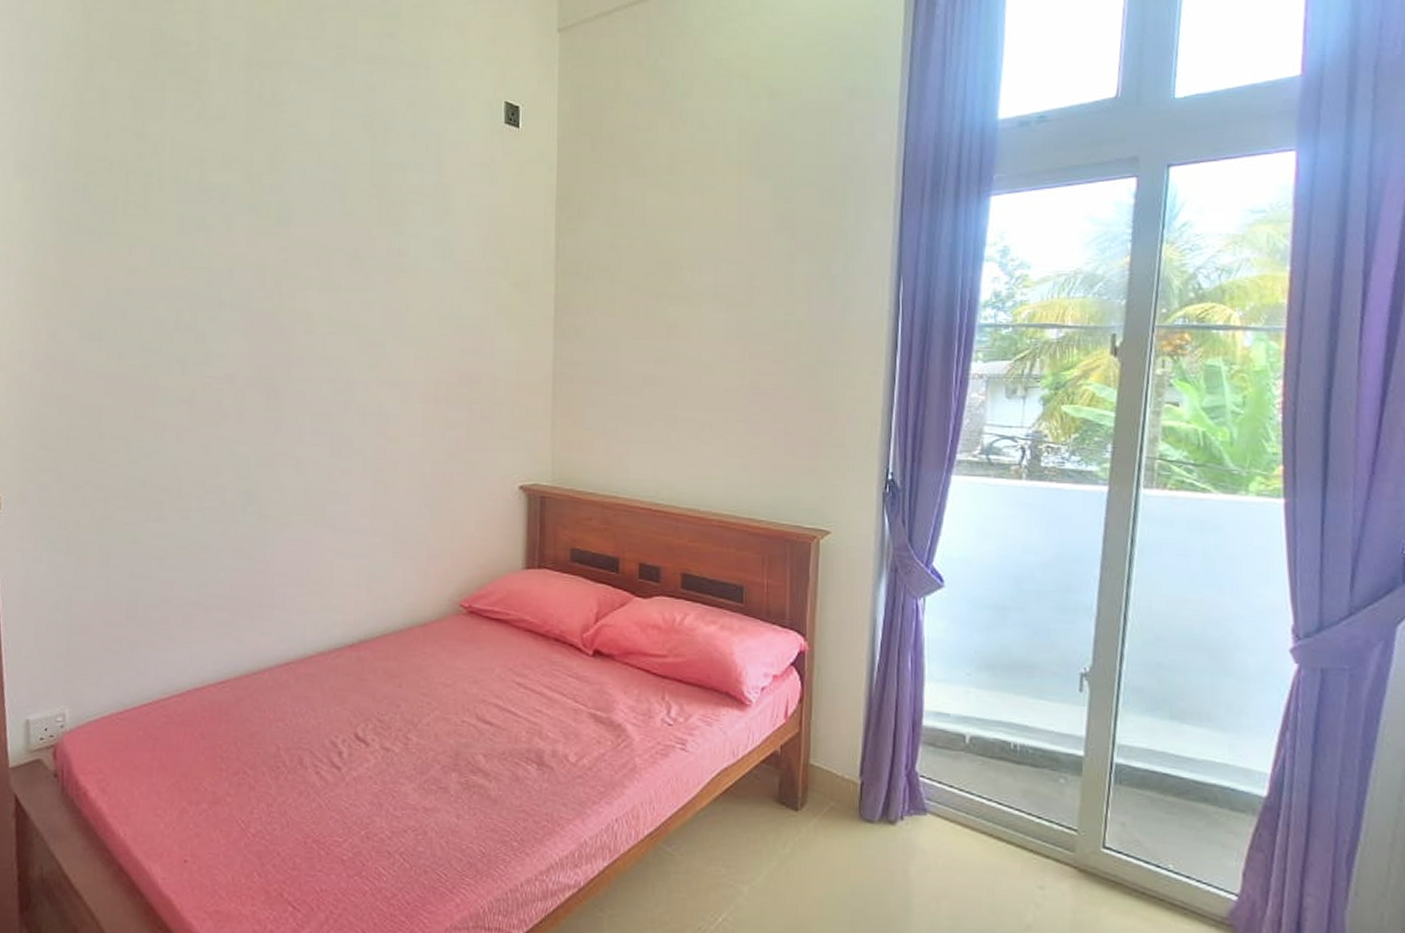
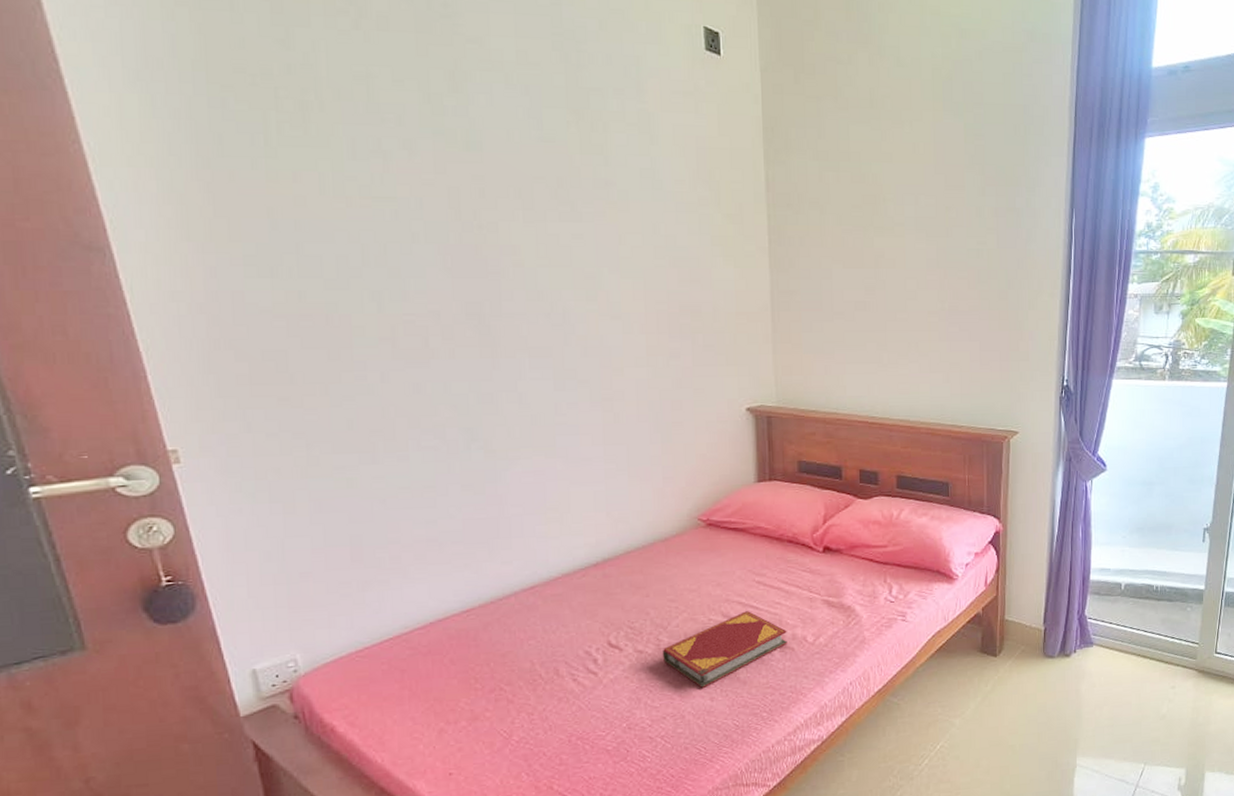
hardback book: none [409,716,547,801] -> present [662,611,787,688]

